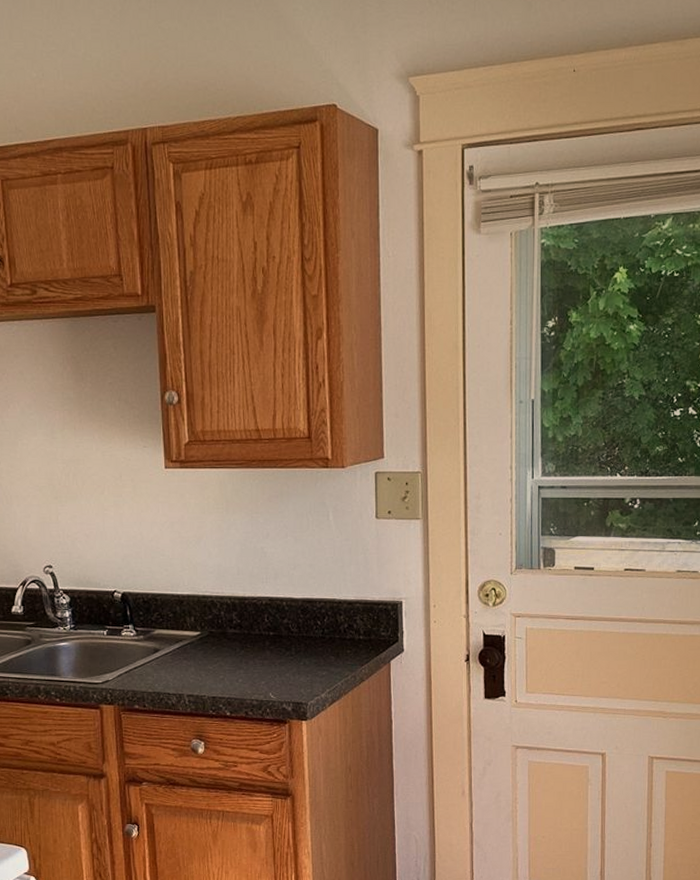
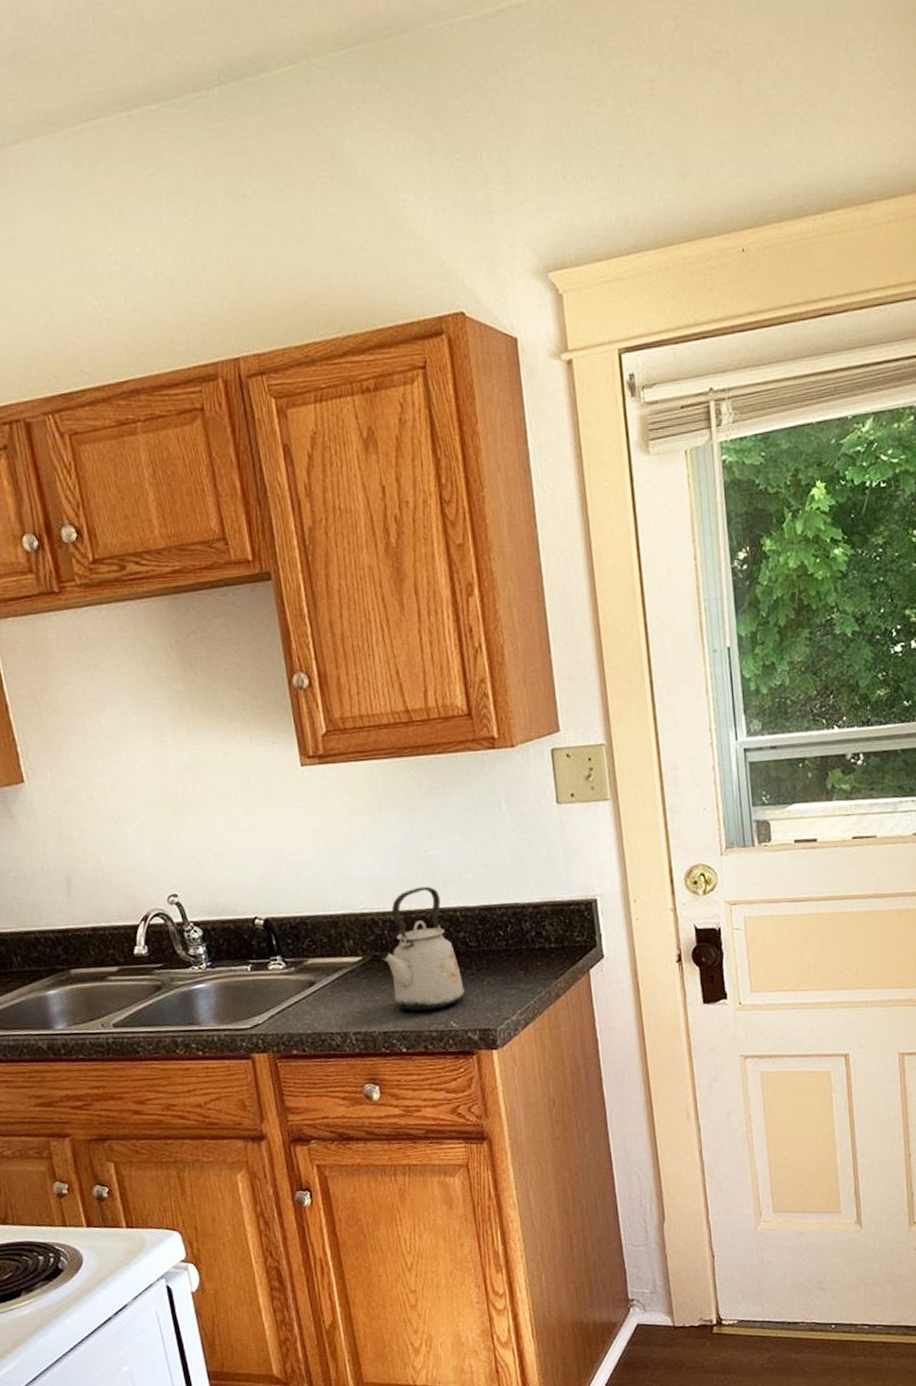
kettle: none [217,578,283,682] -> present [381,886,465,1011]

